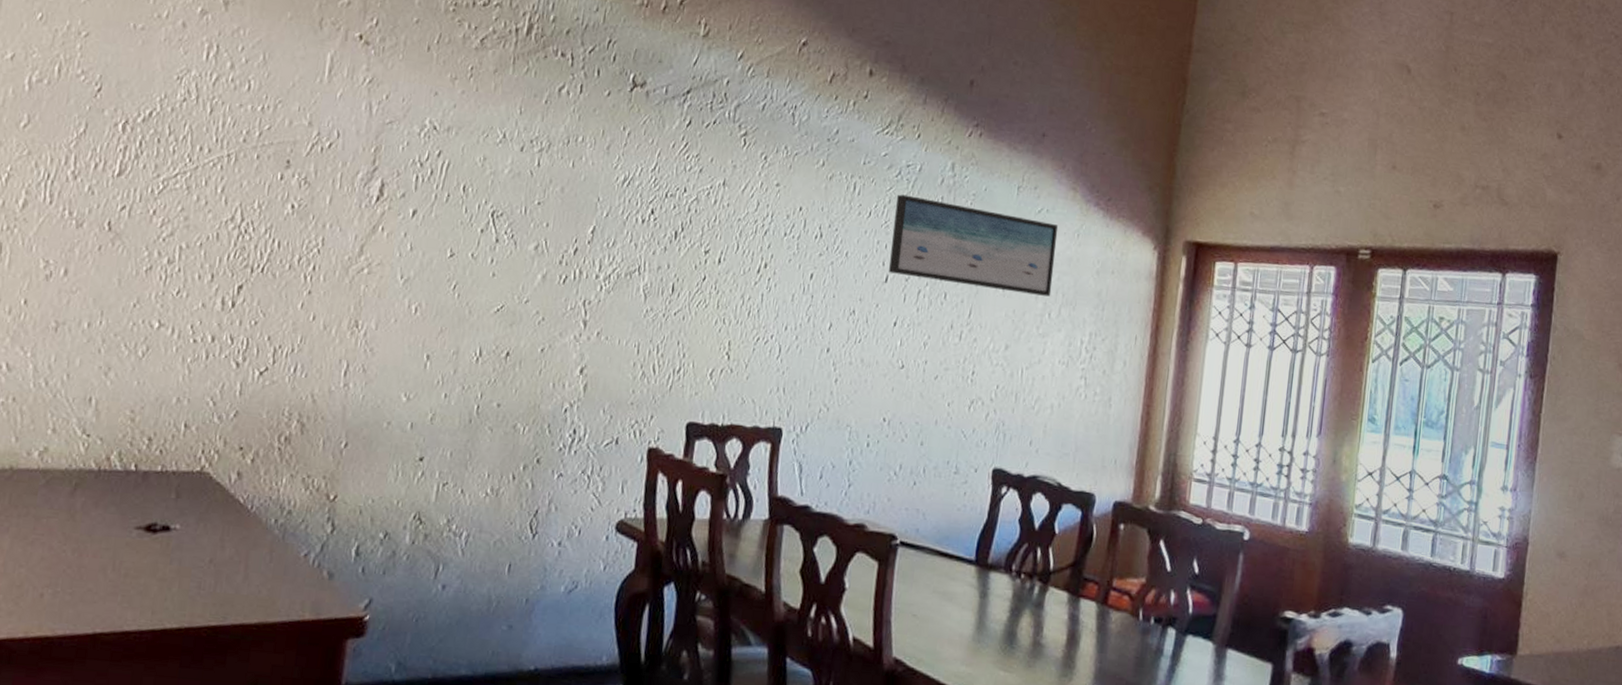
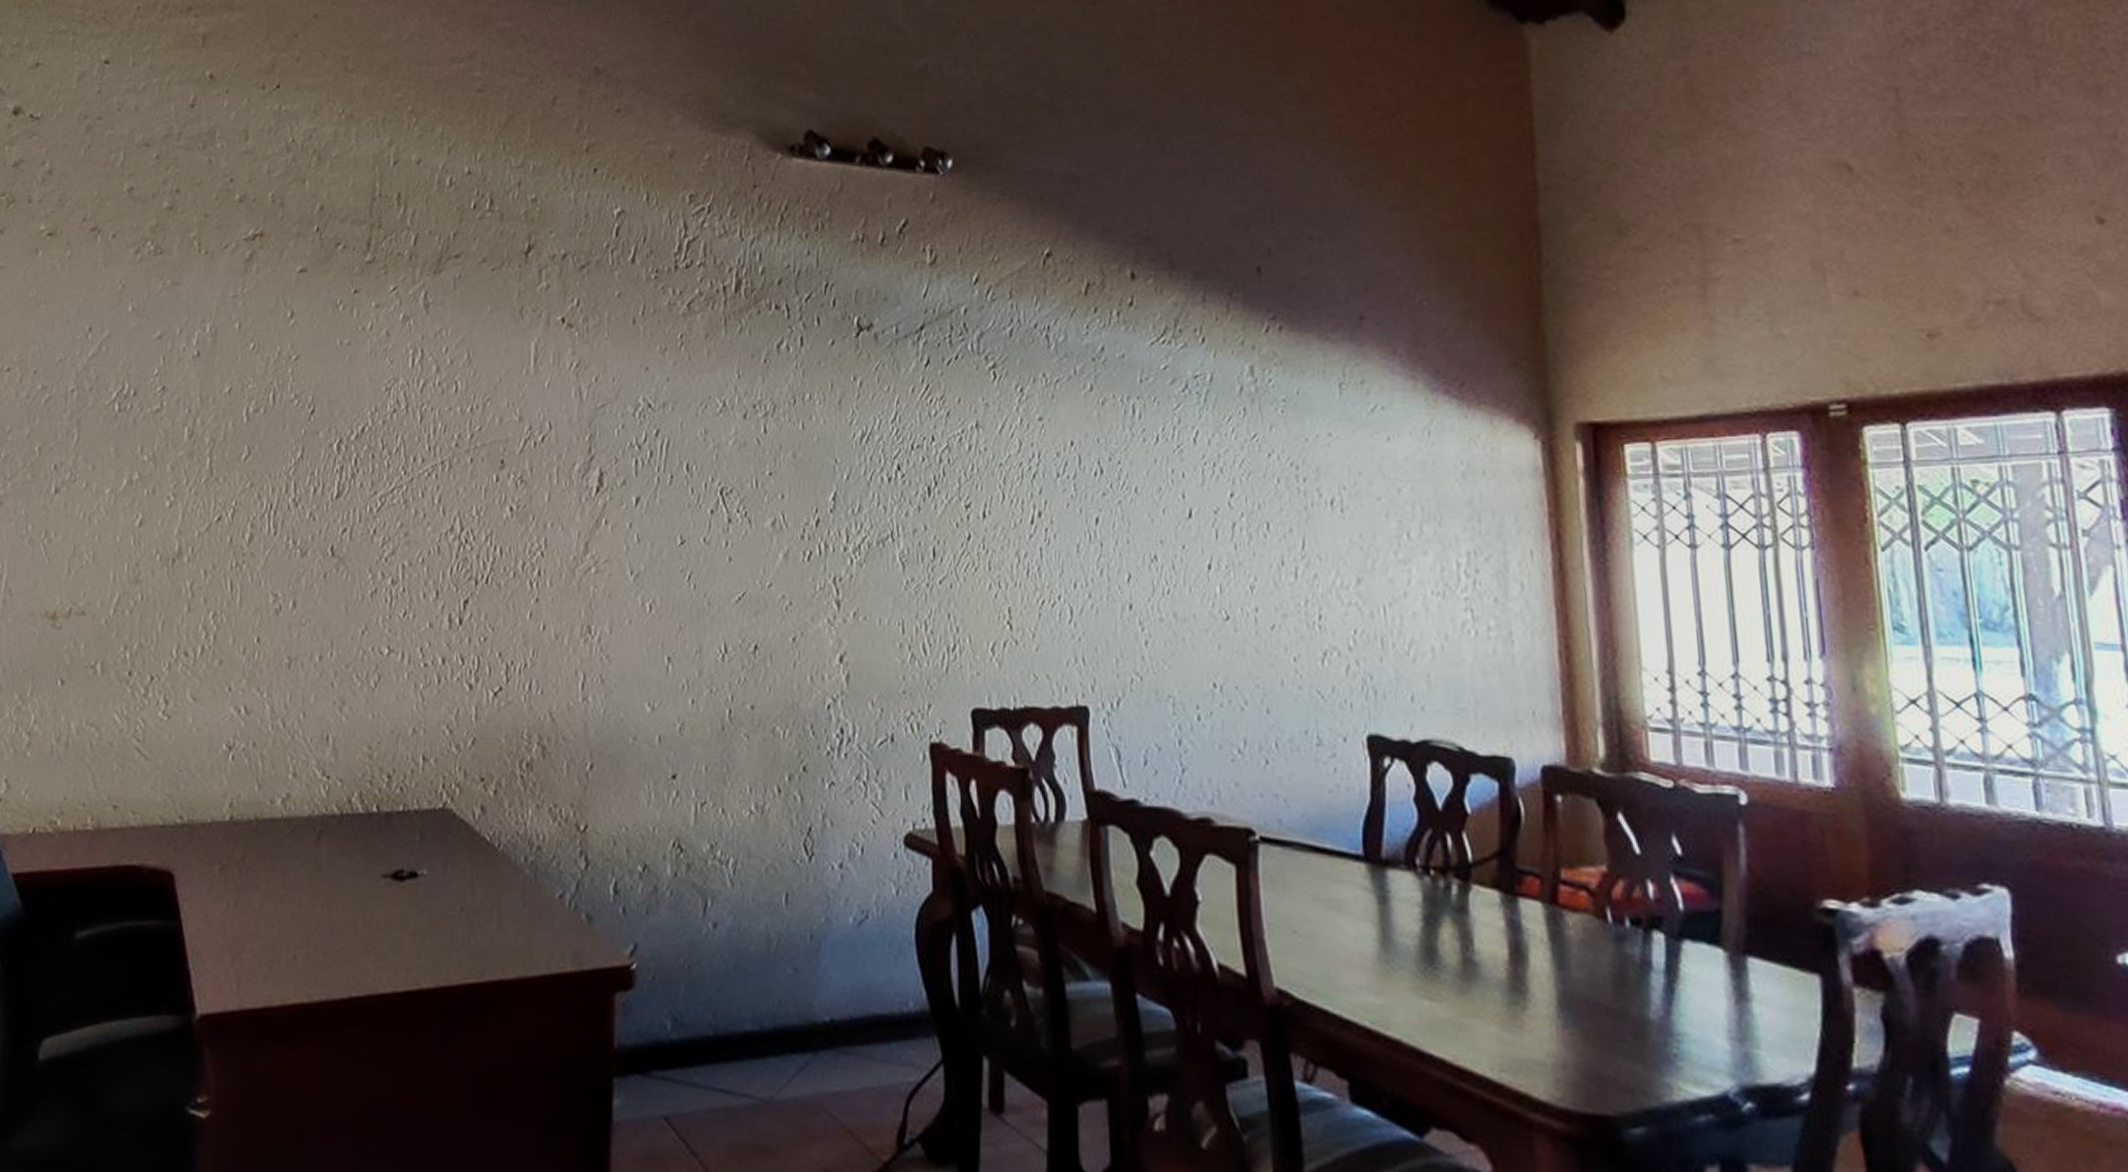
wall art: present [889,194,1059,297] -> none [1186,411,1406,513]

